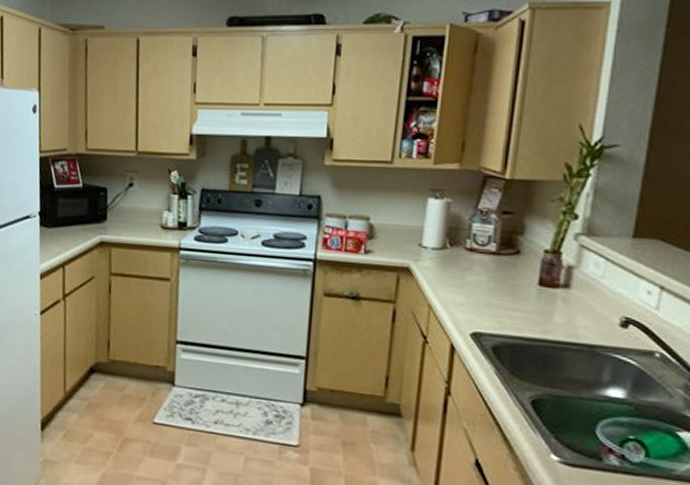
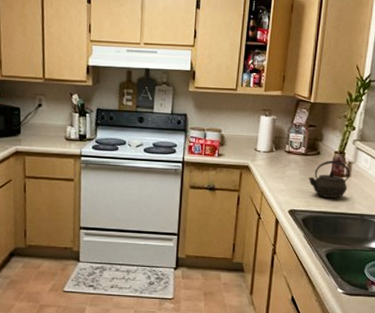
kettle: none [501,262,570,320] -> present [308,160,350,199]

